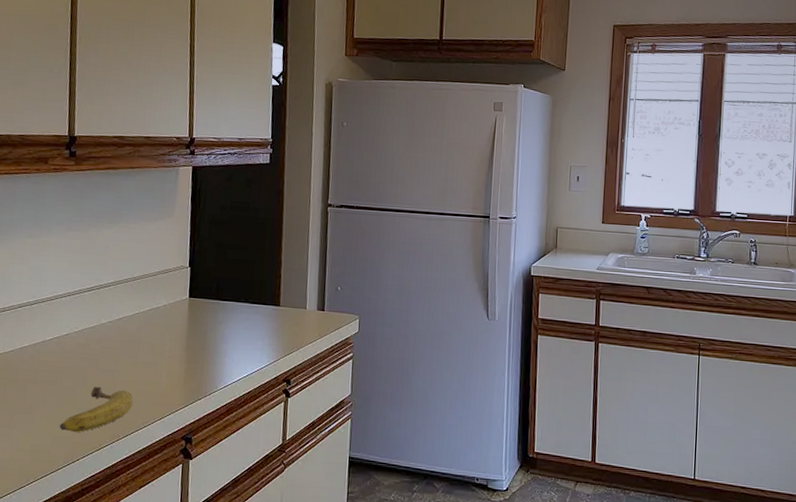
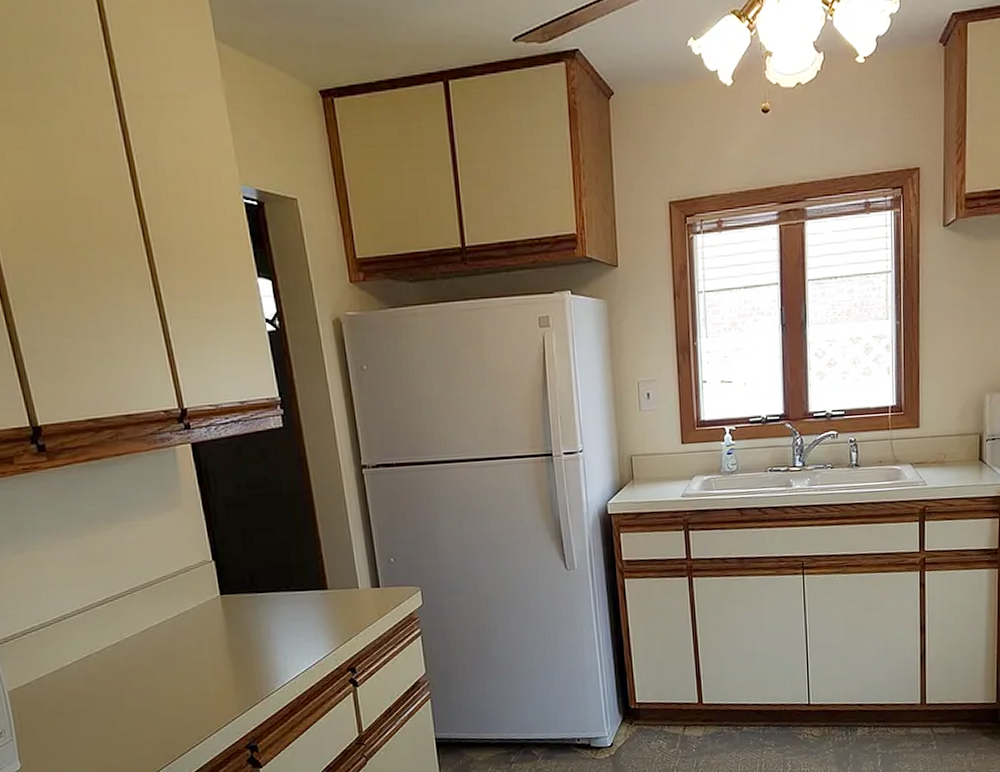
fruit: present [59,387,133,432] -> none [103,706,183,760]

